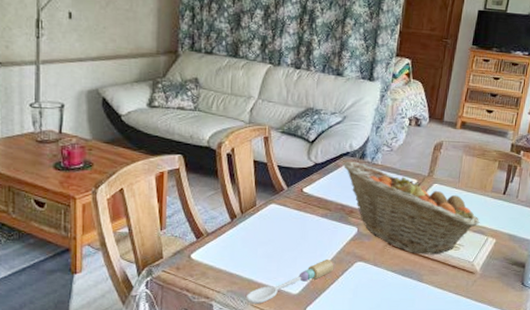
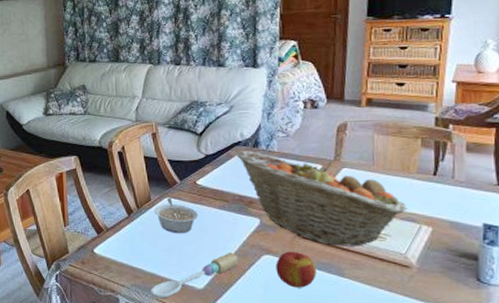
legume: none [258,204,302,241] -> present [154,197,199,234]
apple: none [366,258,401,292] -> present [276,251,317,288]

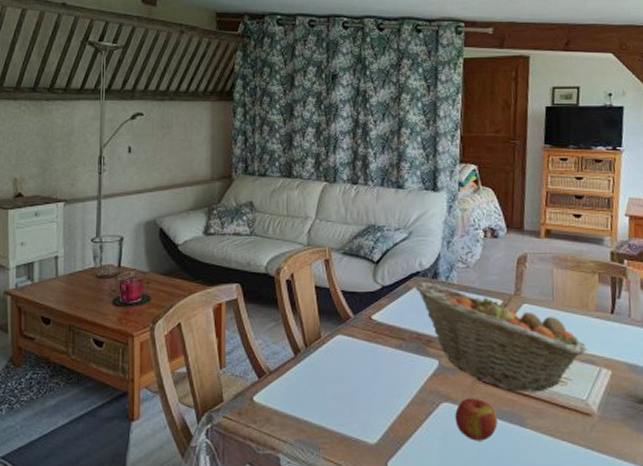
spoon: present [150,253,239,299] -> none [316,400,416,458]
legume: present [154,197,199,234] -> none [324,334,373,378]

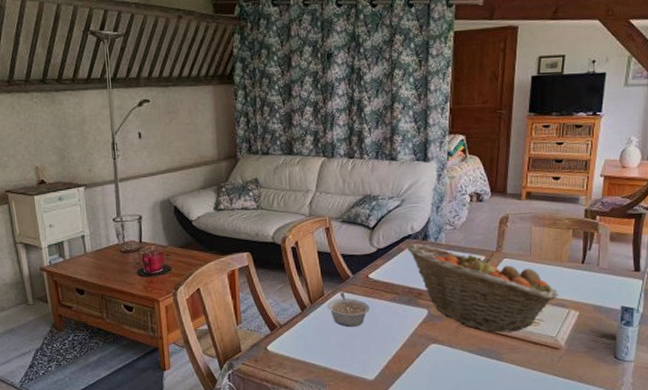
legume: none [324,334,373,378] -> present [327,292,371,328]
apple: present [455,398,498,441] -> none [442,339,478,374]

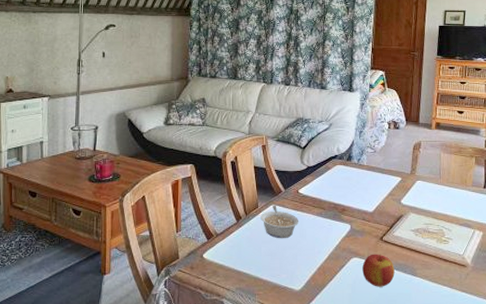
fruit basket: present [407,243,559,333] -> none [333,163,465,249]
apple: none [442,339,478,374] -> present [362,254,395,287]

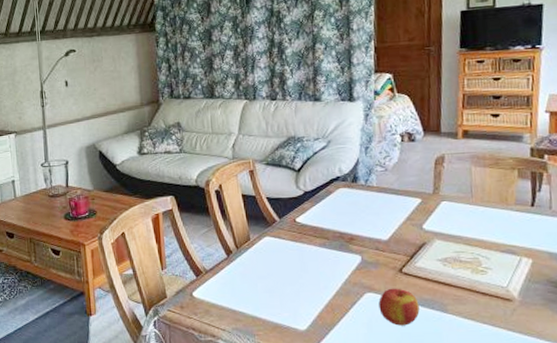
legume: present [260,205,299,239] -> none [253,236,299,274]

